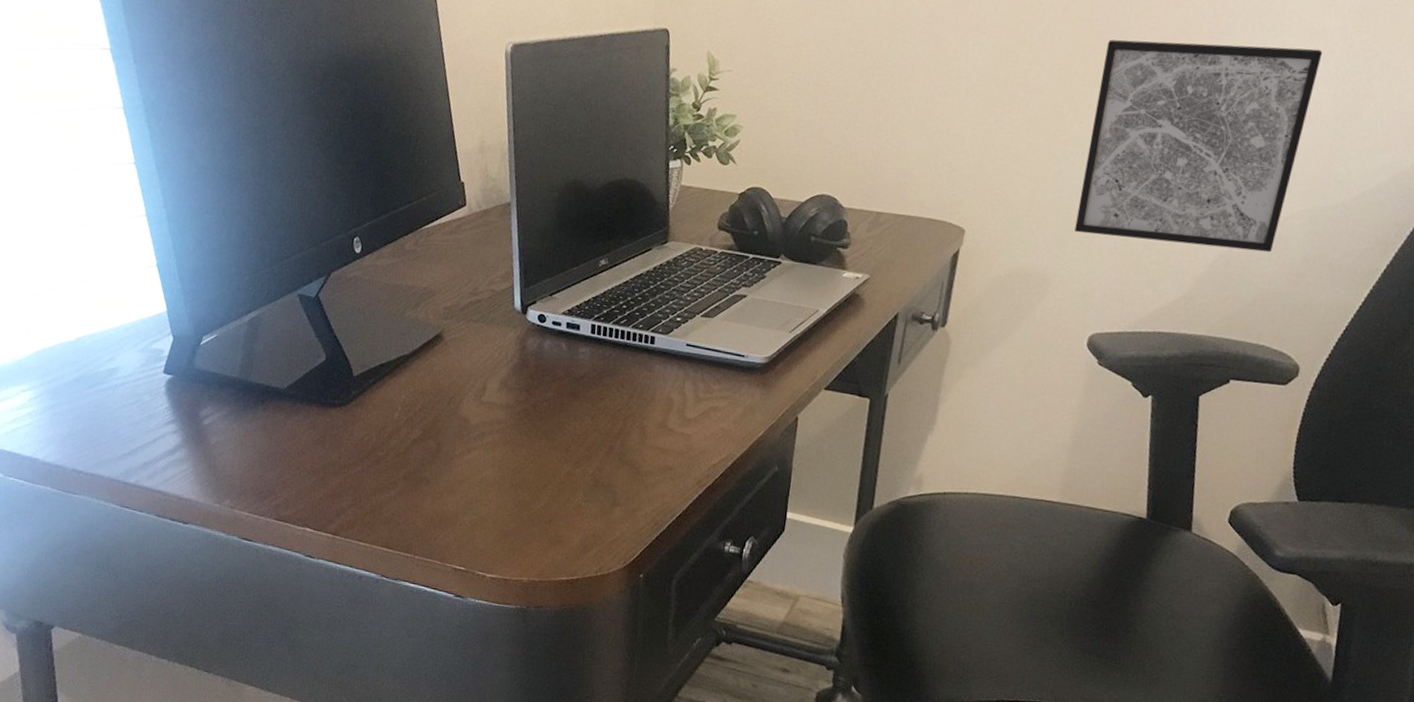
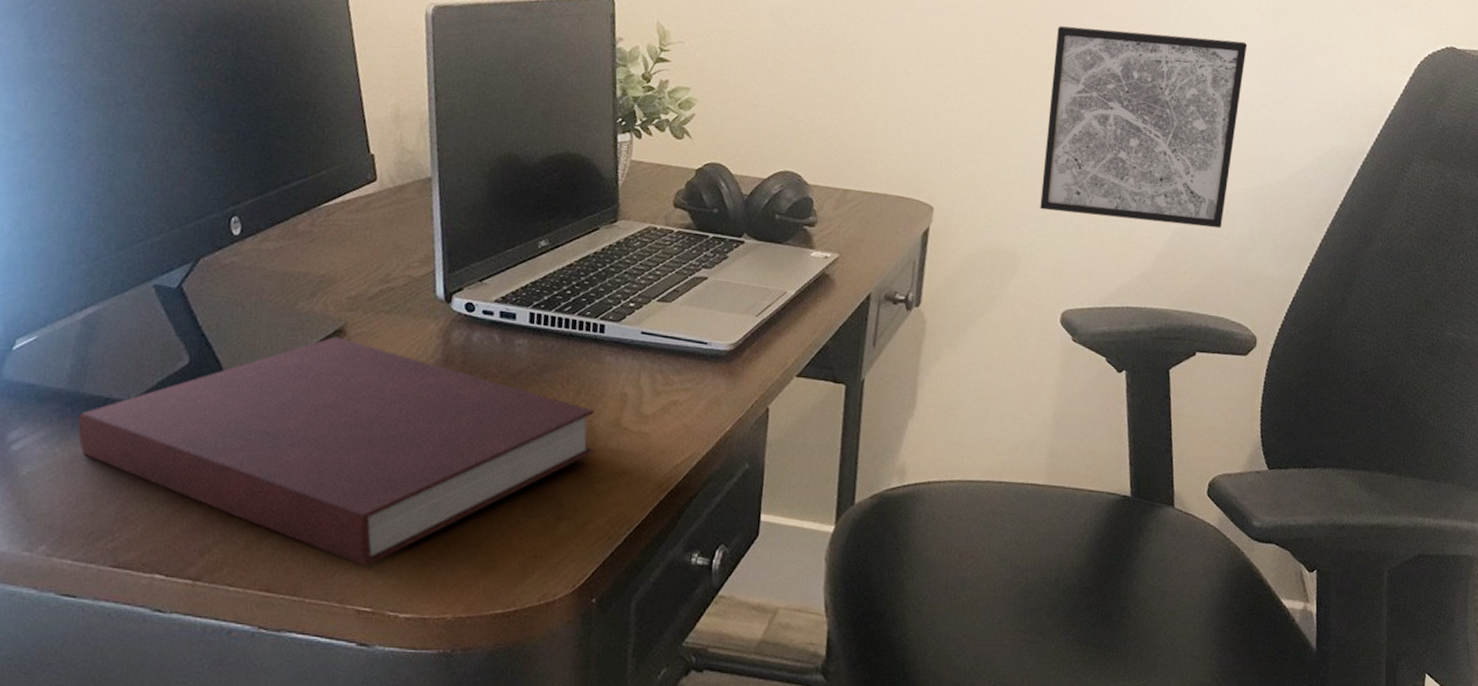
notebook: none [248,341,645,533] -> present [77,336,595,566]

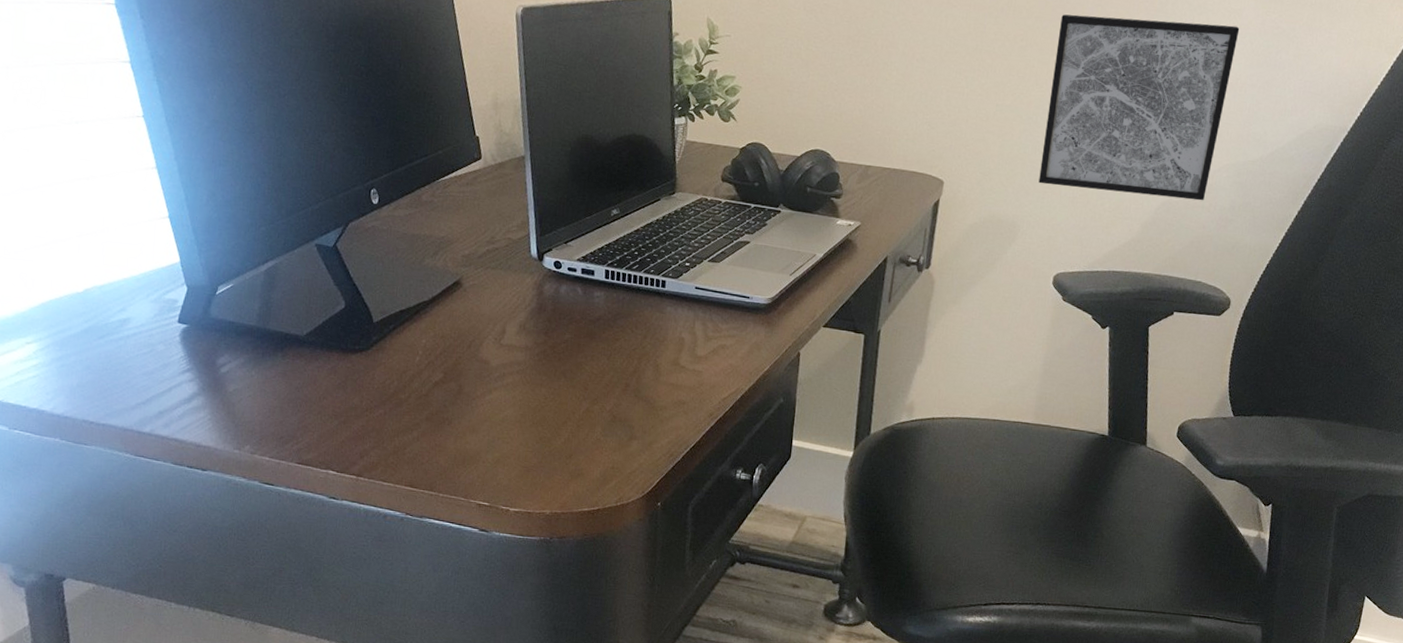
notebook: present [77,336,595,566] -> none [267,287,659,470]

